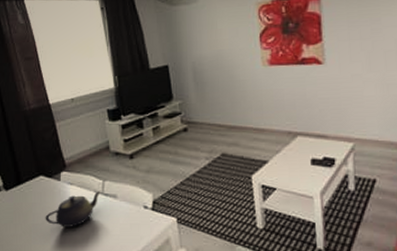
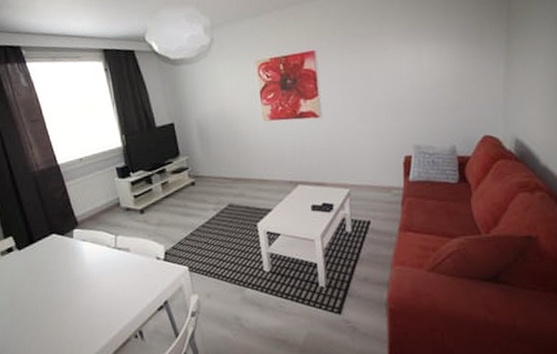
teapot: present [45,190,102,227] -> none [60,244,115,282]

